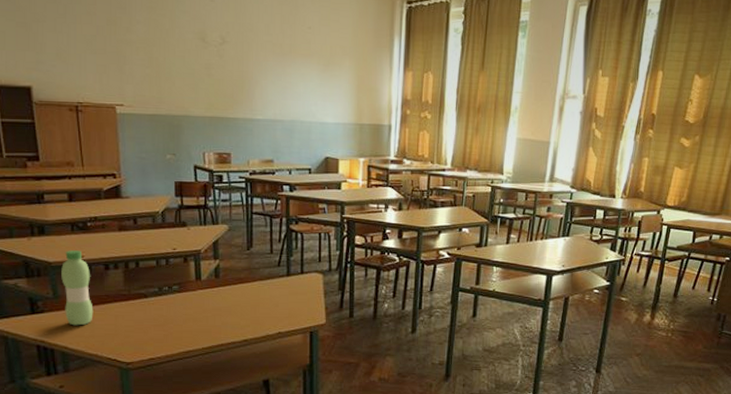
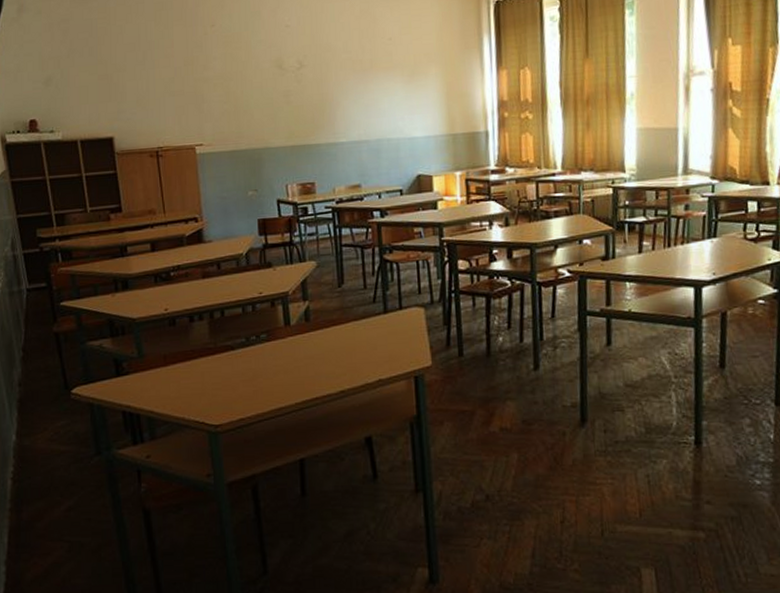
water bottle: present [61,250,93,326] -> none [146,303,179,387]

